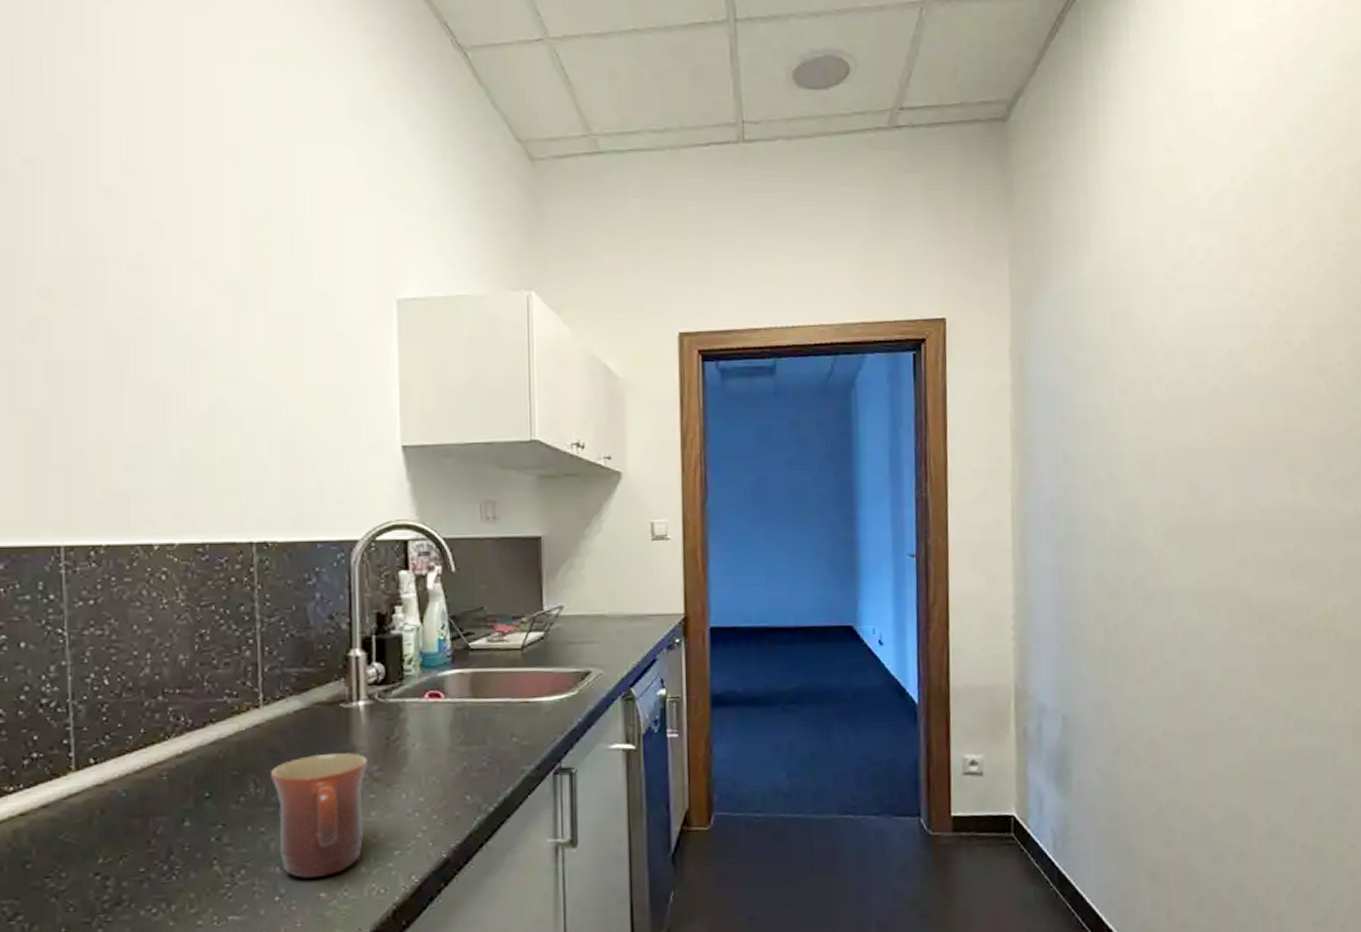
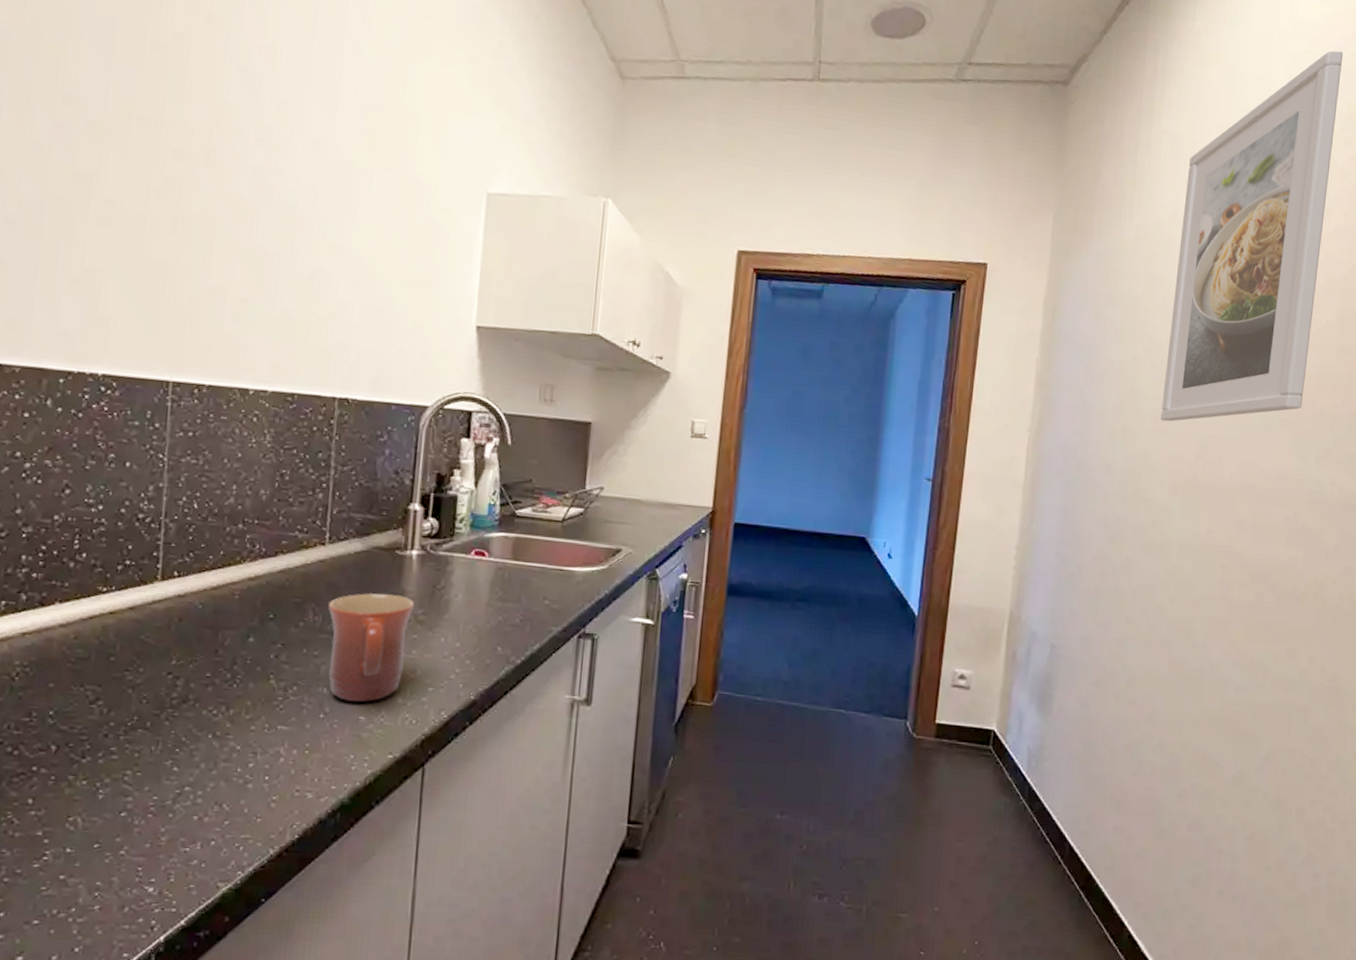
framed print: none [1141,59,1289,464] -> present [1161,50,1344,422]

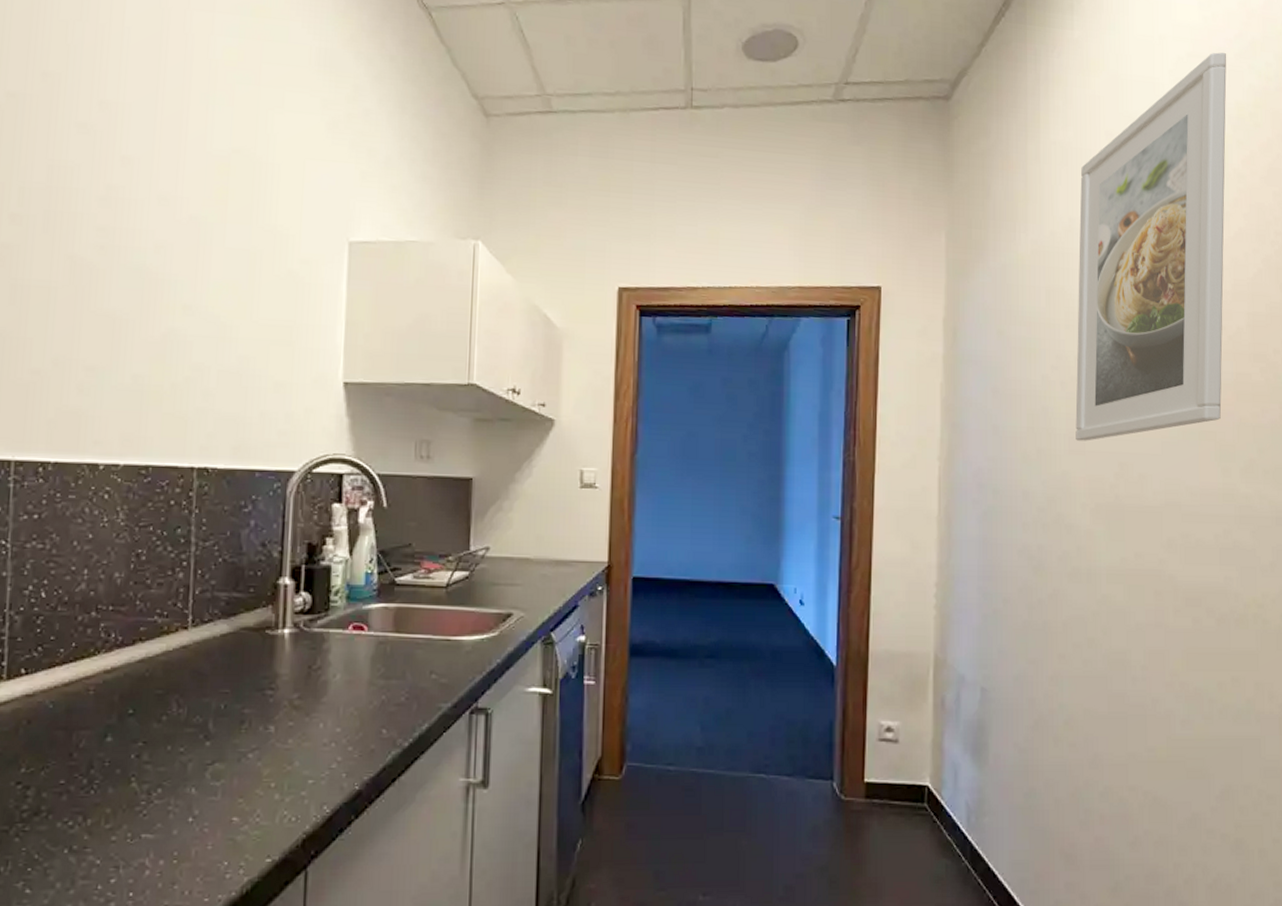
mug: present [328,593,414,703] -> none [194,678,288,802]

